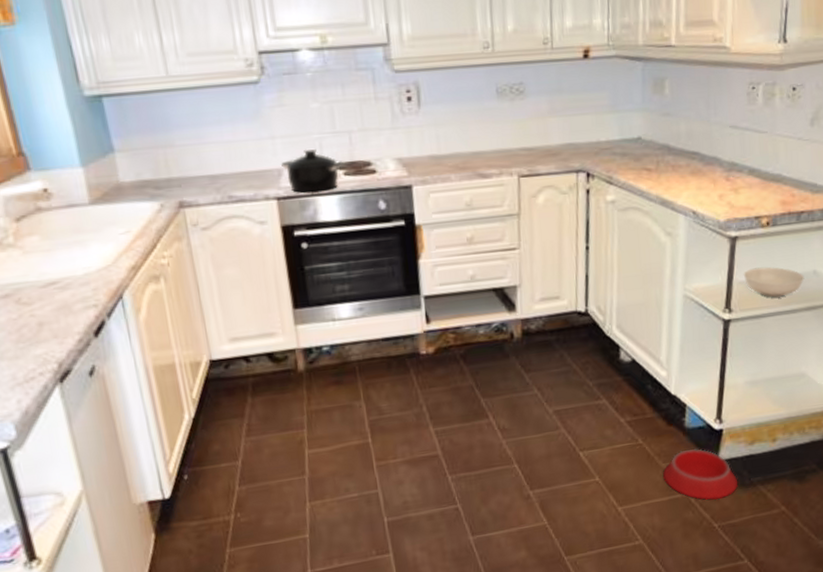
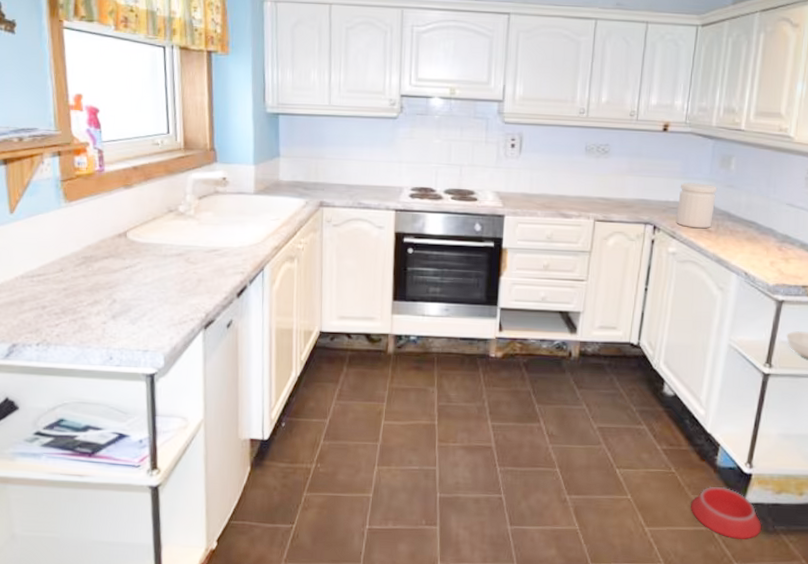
saucepan: present [281,149,343,194] -> none [403,174,452,211]
jar: none [610,115,653,170] -> present [675,182,718,229]

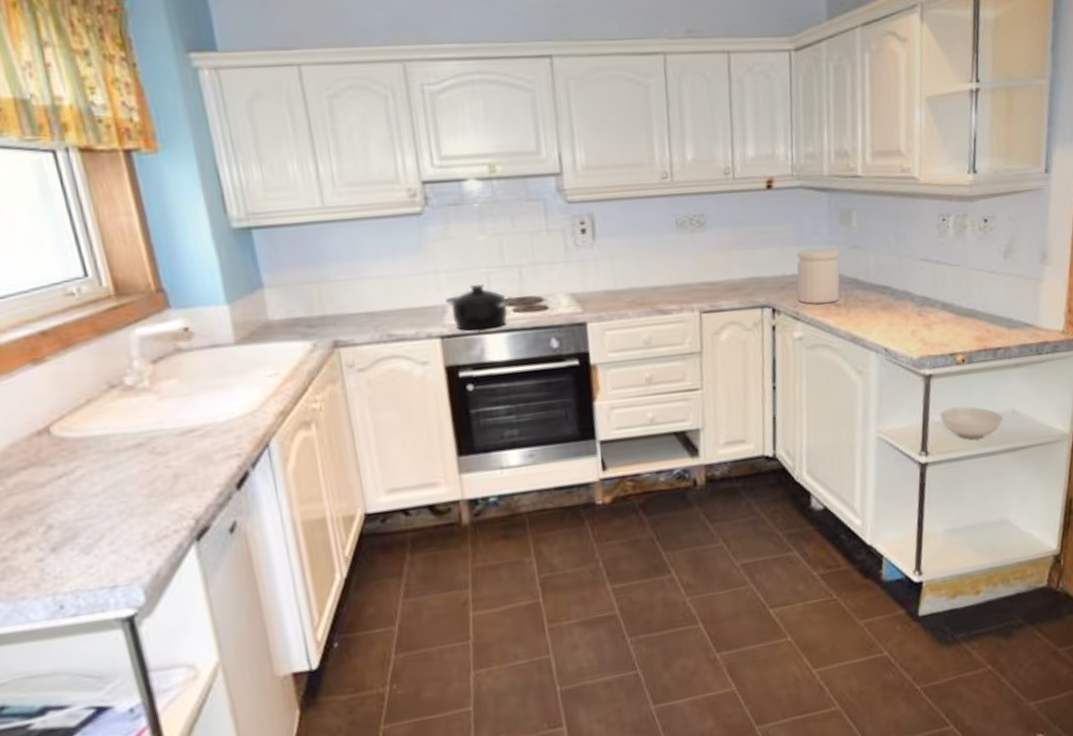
saucepan: none [403,174,452,211] -> present [445,284,513,332]
pet bowl: present [691,487,762,540] -> none [860,603,941,660]

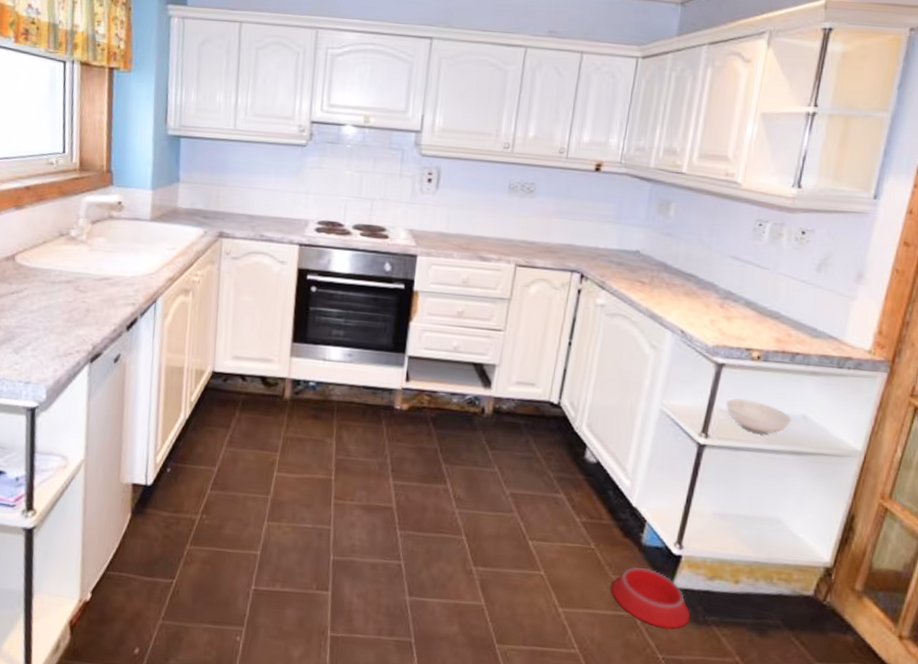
saucepan: present [445,284,513,332] -> none [309,207,362,247]
jar: present [796,248,841,305] -> none [605,228,654,280]
pet bowl: none [860,603,941,660] -> present [611,567,691,630]

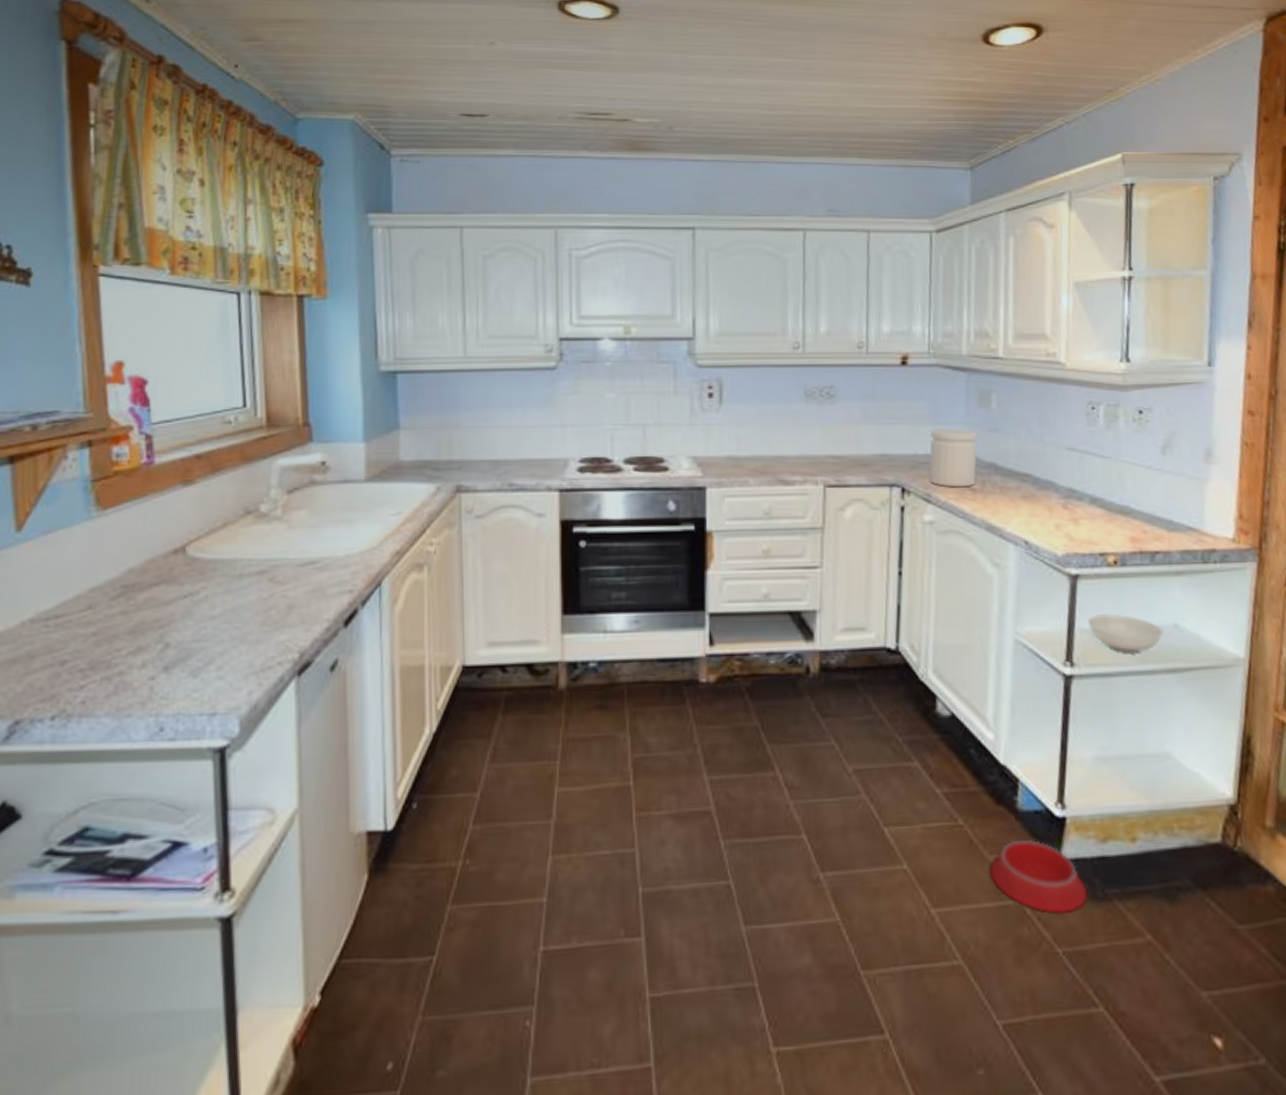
jar: none [605,228,654,280] -> present [928,428,978,488]

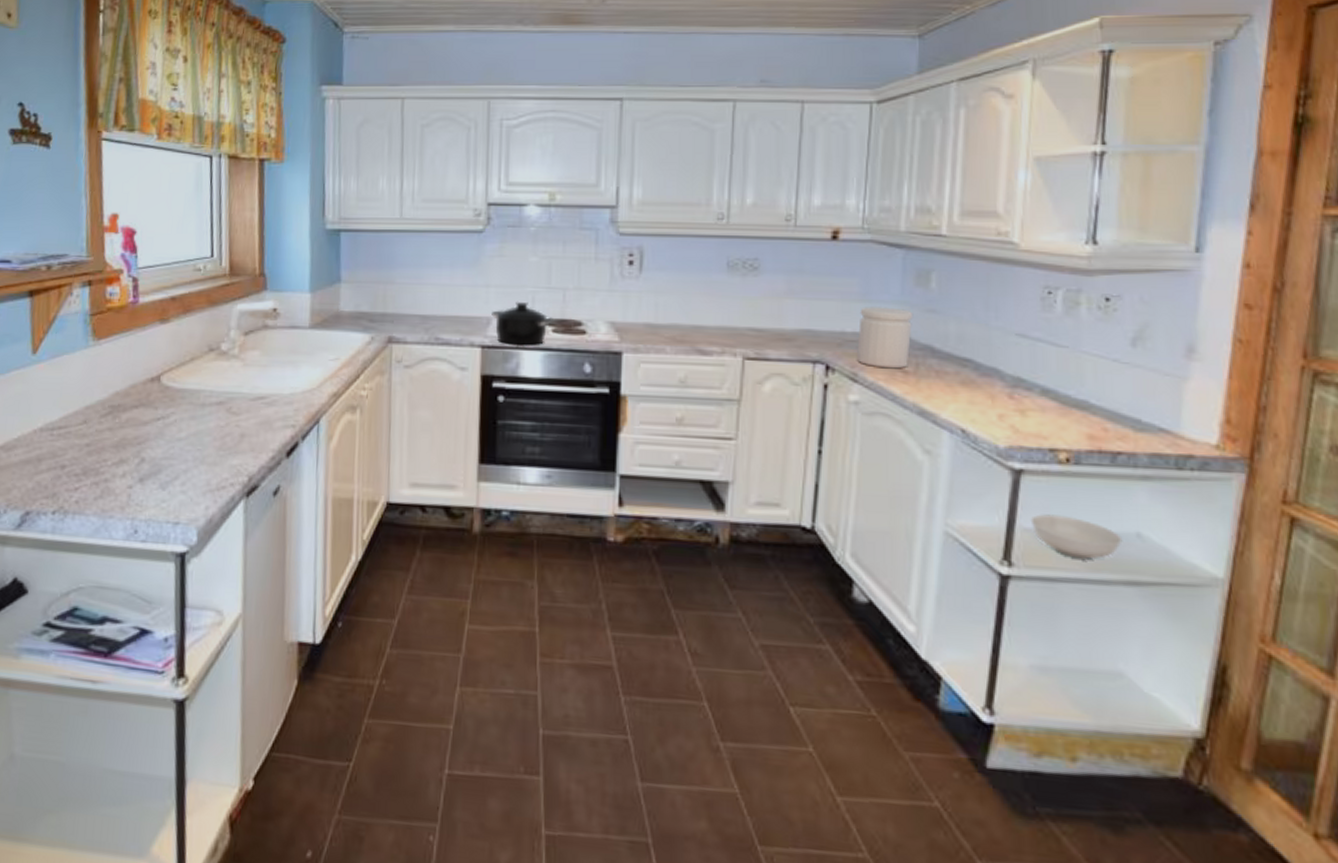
saucepan: none [569,440,634,489] -> present [491,301,553,347]
pet bowl: present [990,840,1088,915] -> none [904,741,1016,826]

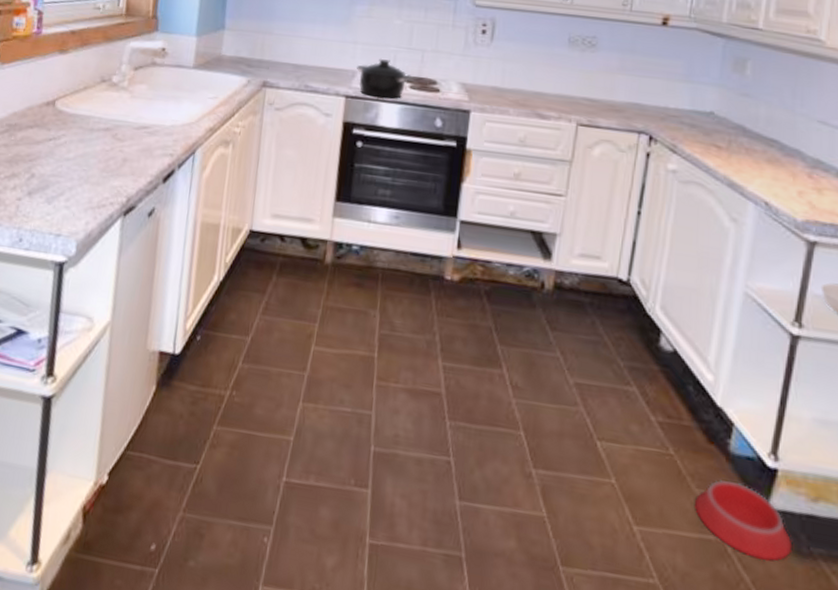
jar: present [856,307,914,369] -> none [676,87,729,144]
pet bowl: none [904,741,1016,826] -> present [695,480,793,562]

